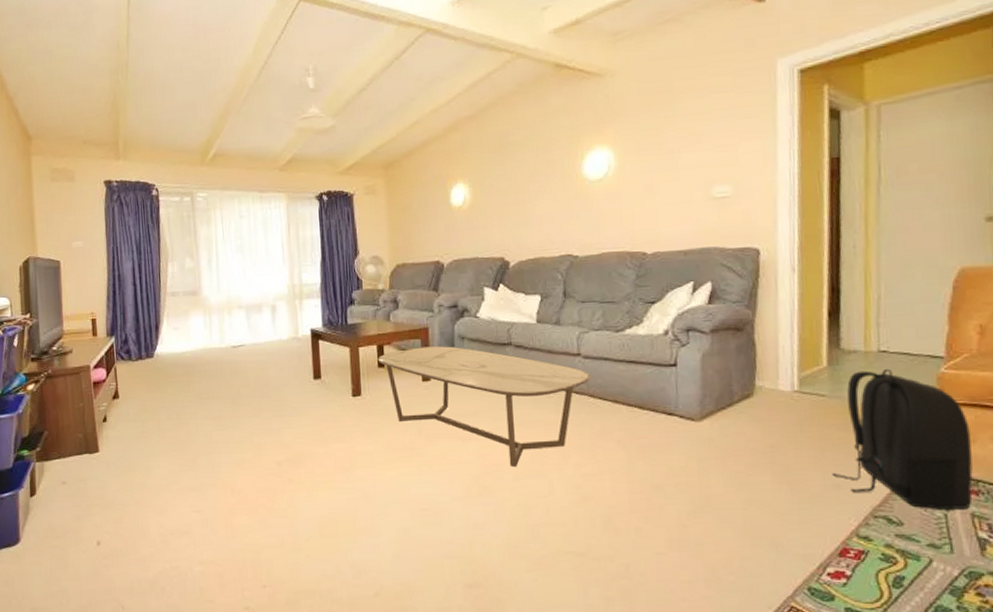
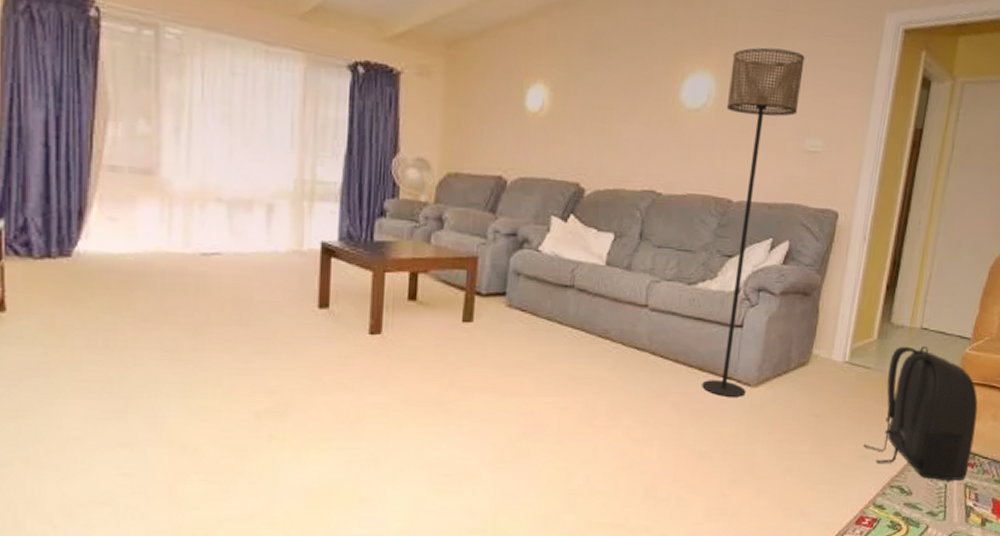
coffee table: present [377,346,591,468] -> none [408,280,655,429]
floor lamp: none [626,112,699,432] -> present [702,47,805,397]

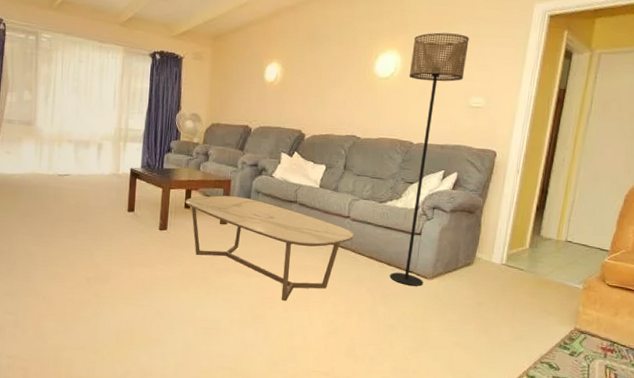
coffee table: none [408,280,655,429] -> present [185,195,355,302]
backpack: present [863,345,978,480] -> none [518,254,616,362]

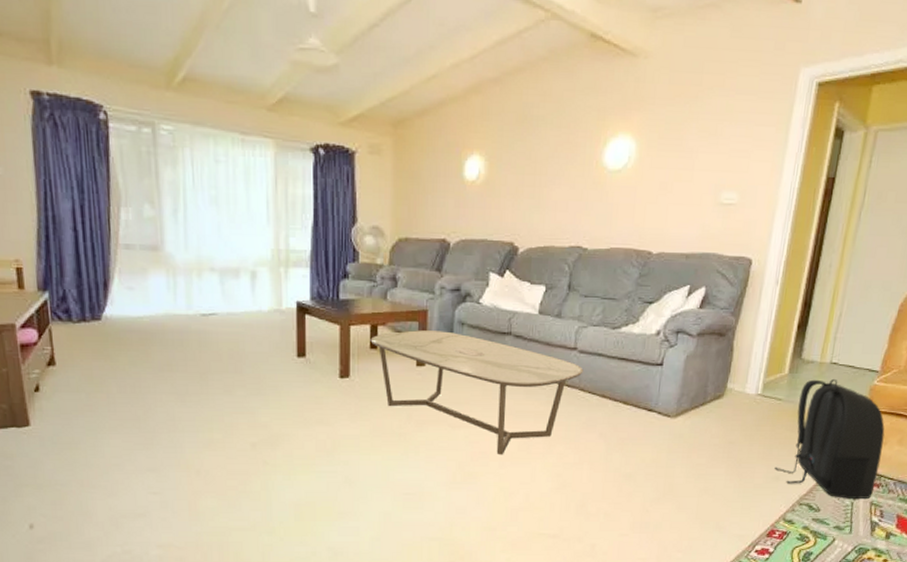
floor lamp: present [390,32,469,286] -> none [626,109,720,427]
backpack: none [518,254,616,362] -> present [774,378,885,498]

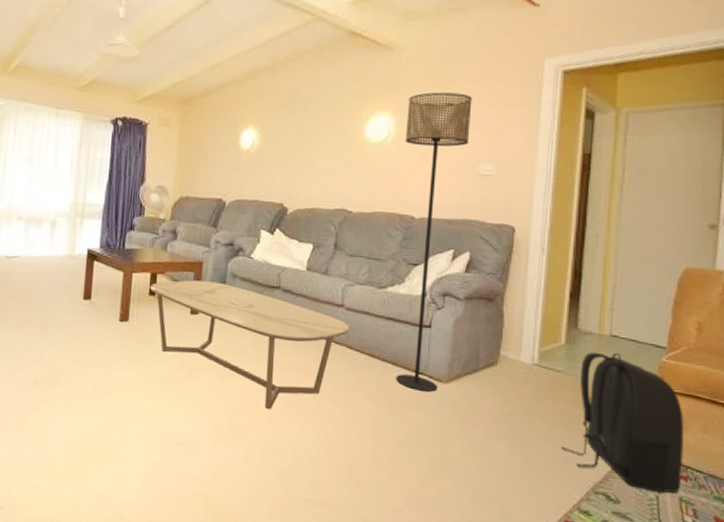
floor lamp: none [626,109,720,427] -> present [396,92,472,392]

